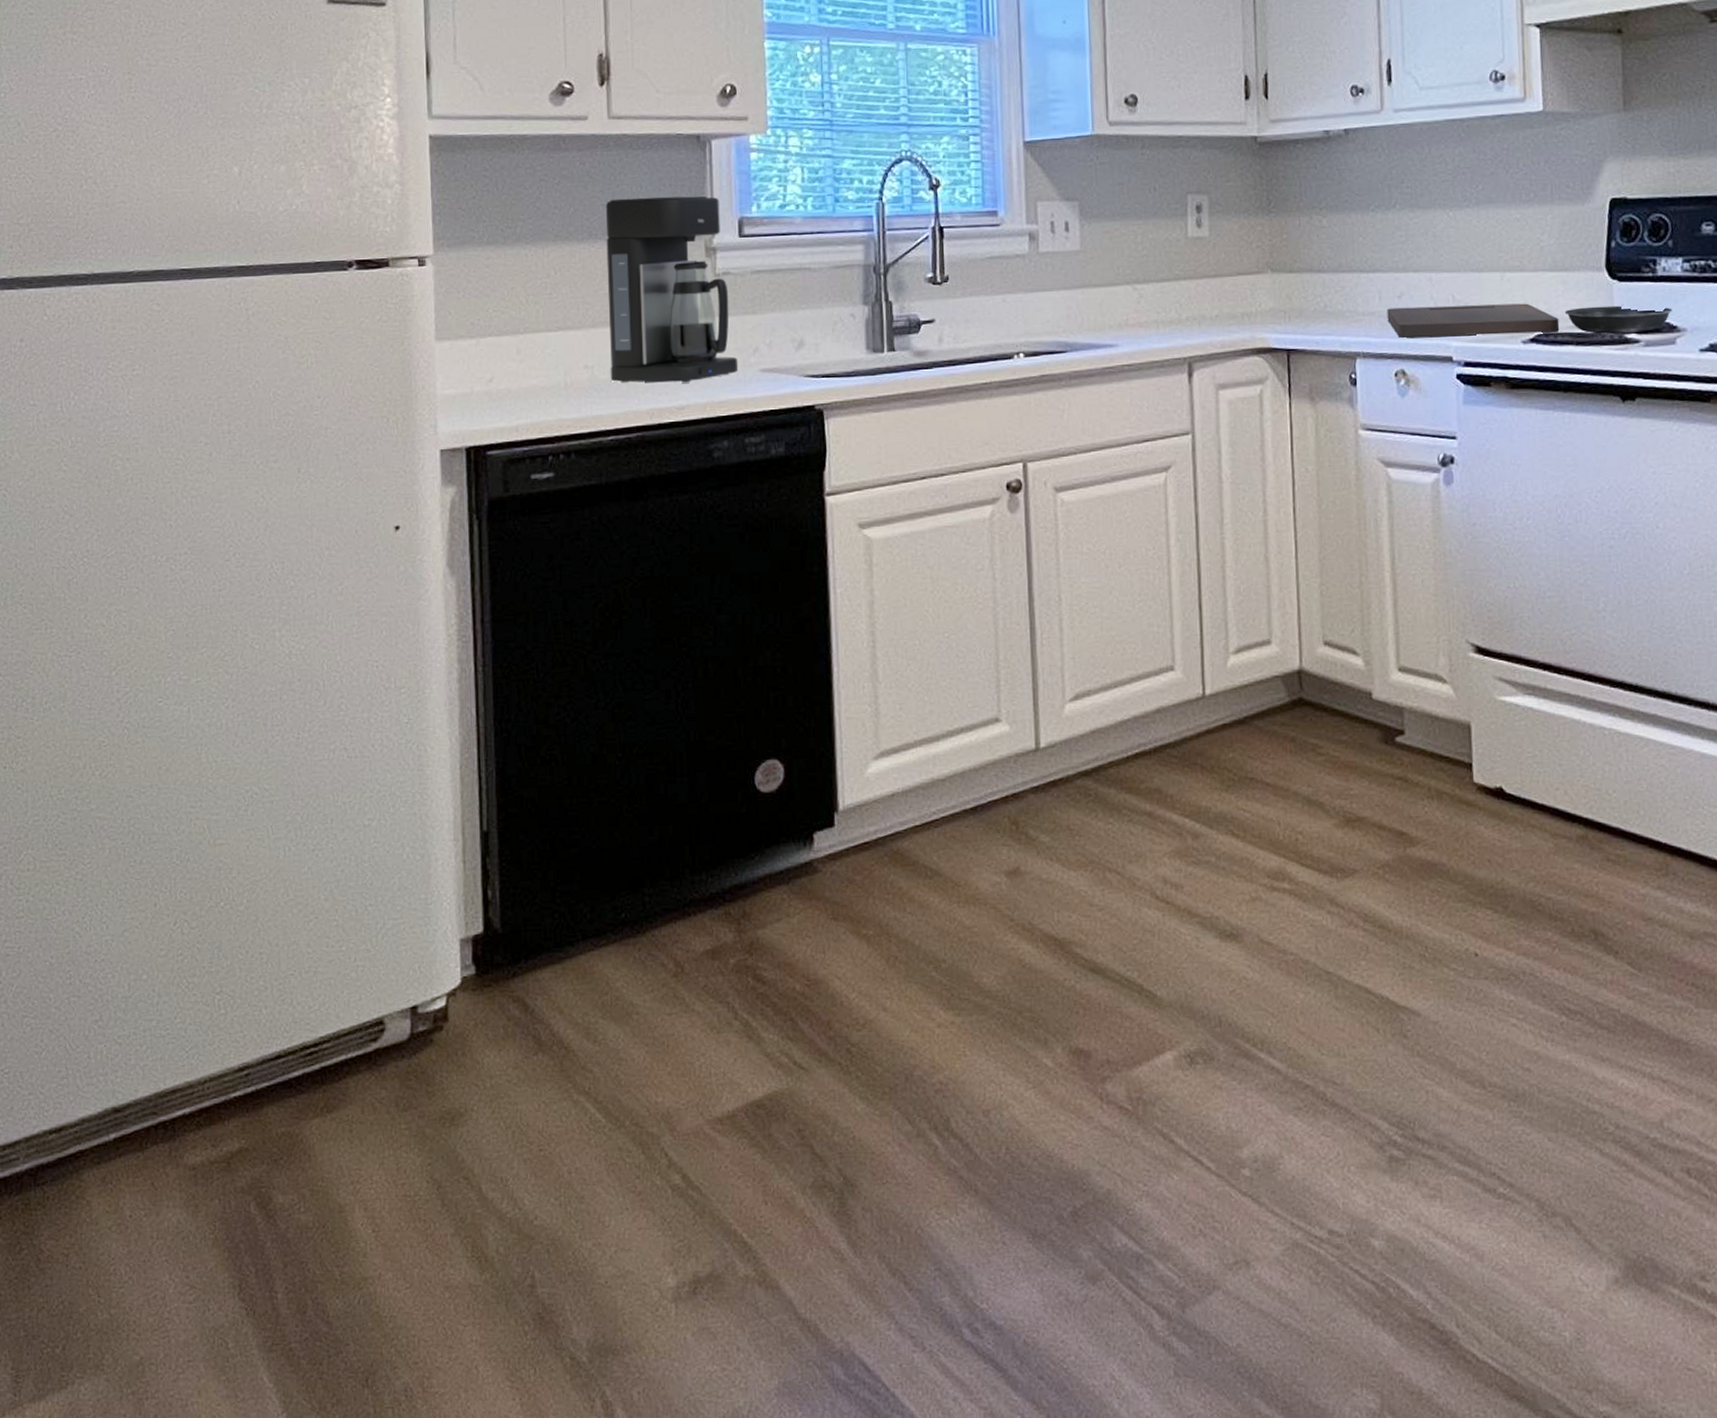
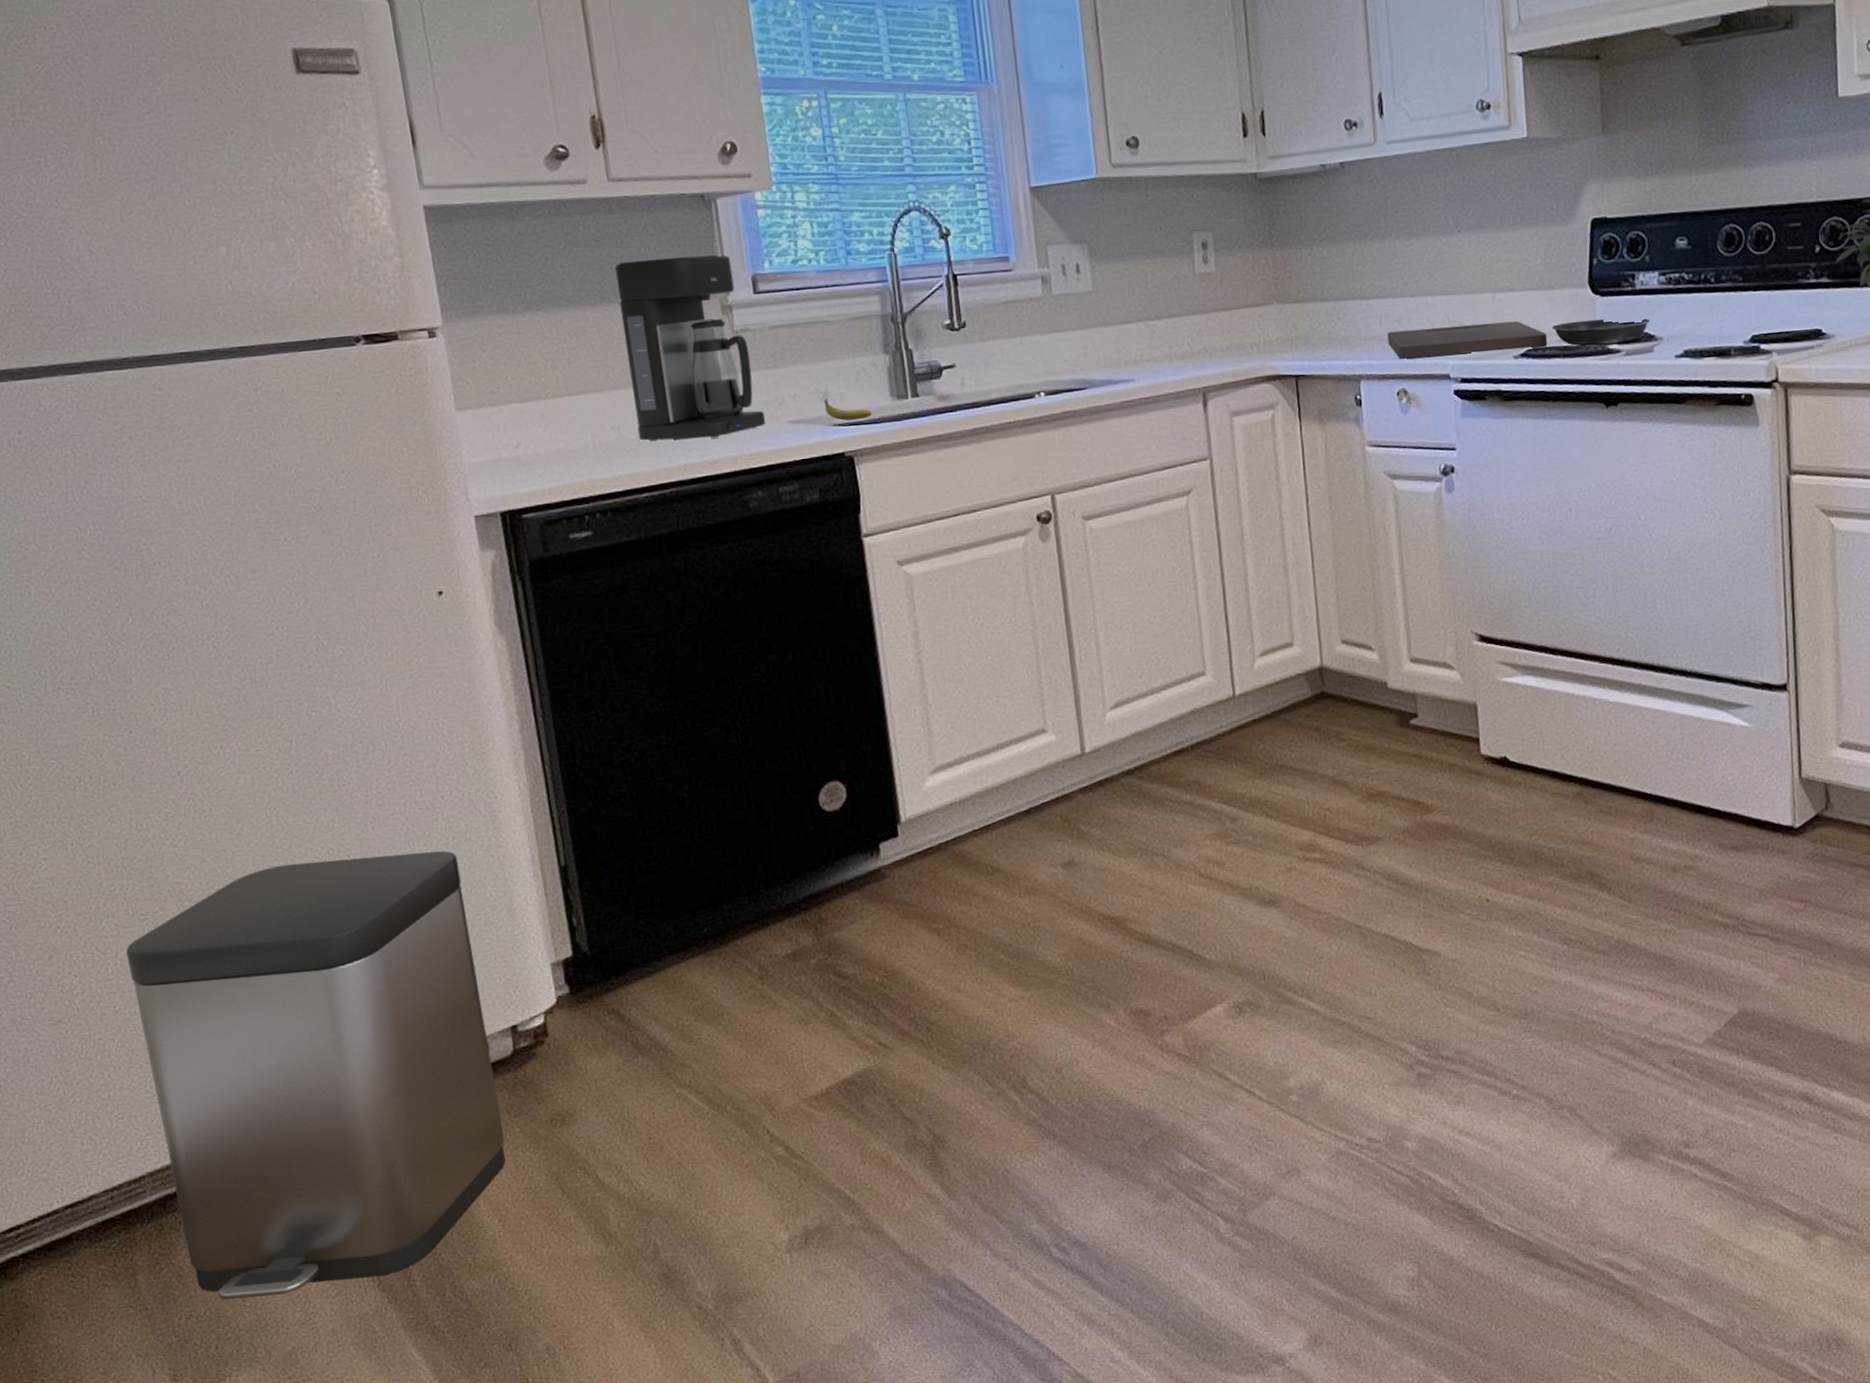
pedal bin: none [40,804,389,1293] -> present [126,851,506,1300]
fruit: none [798,347,846,373] -> present [823,397,872,421]

